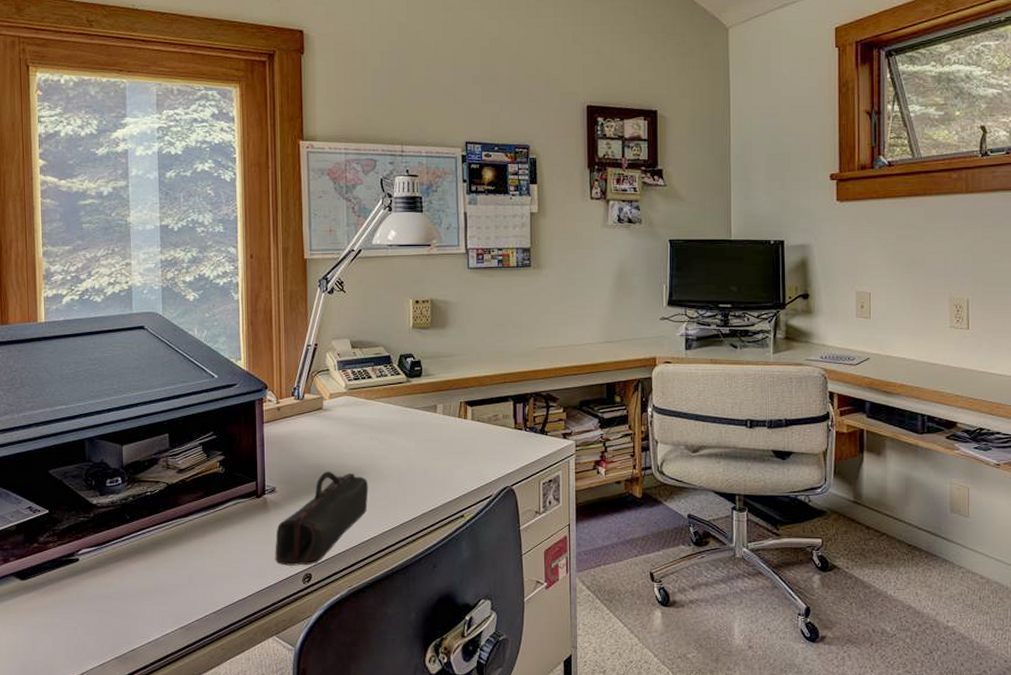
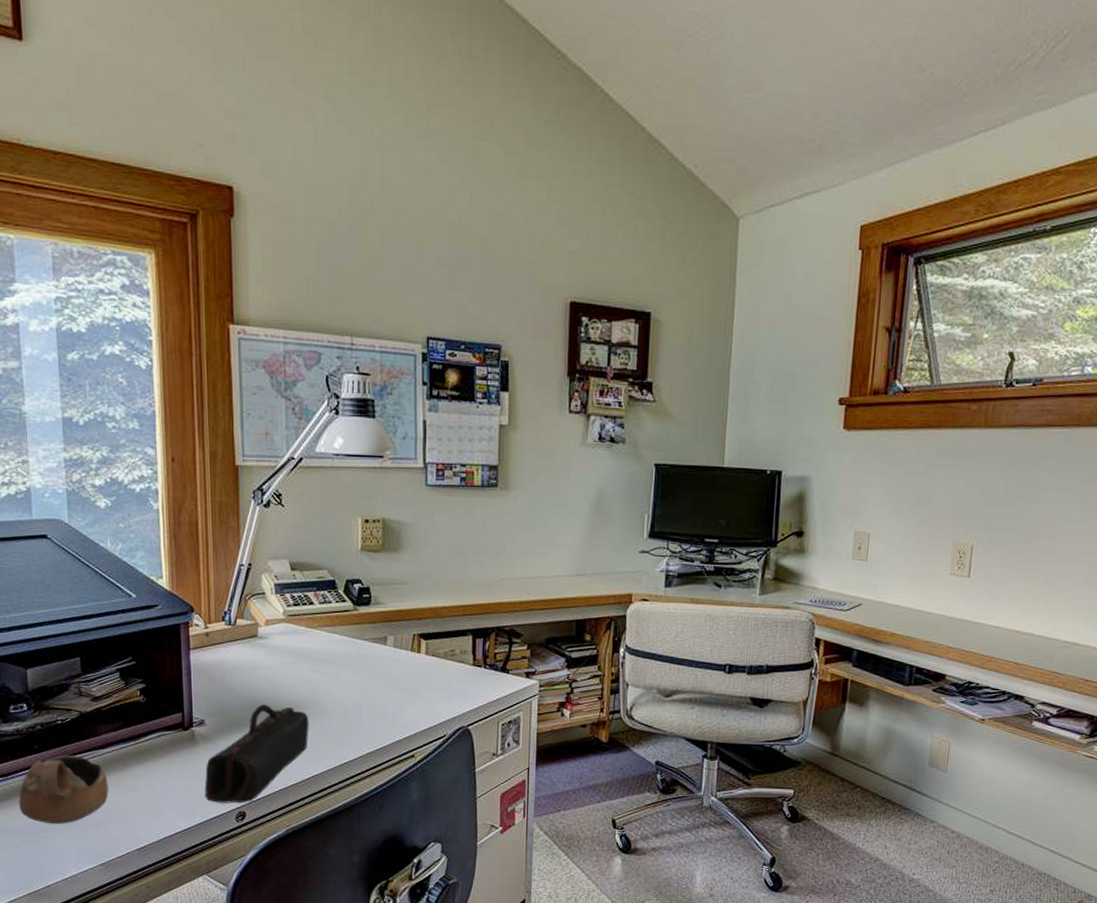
cup: none [110,524,190,590] -> present [18,755,109,825]

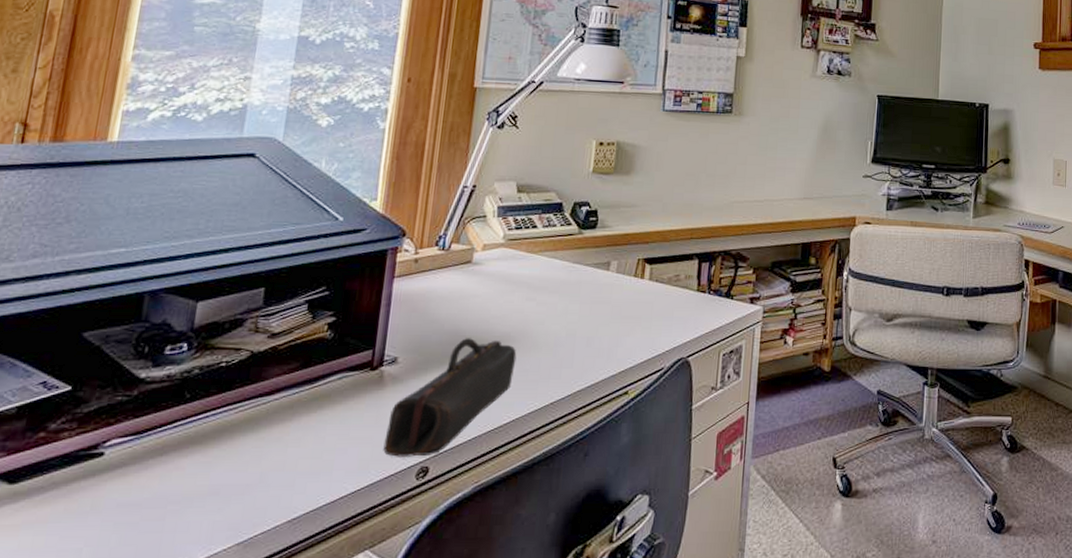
cup: present [18,755,109,825] -> none [148,405,269,494]

